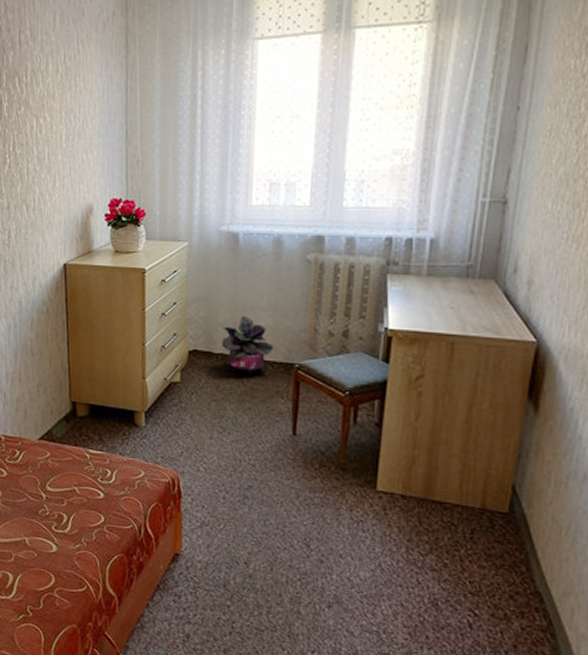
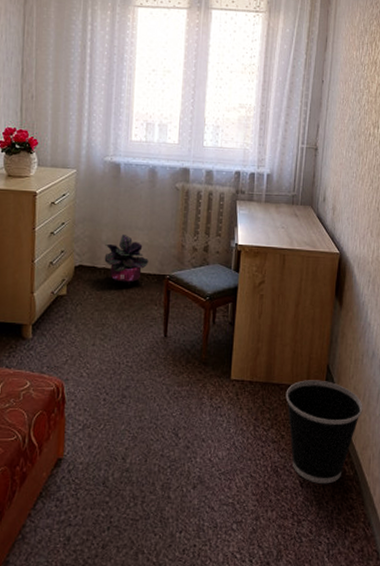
wastebasket: none [450,500,566,631] -> present [285,380,363,484]

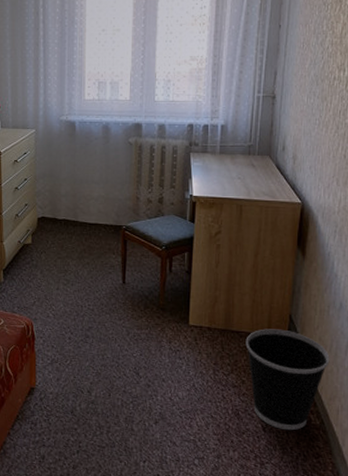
potted plant: present [104,235,149,286] -> none [64,188,105,236]

